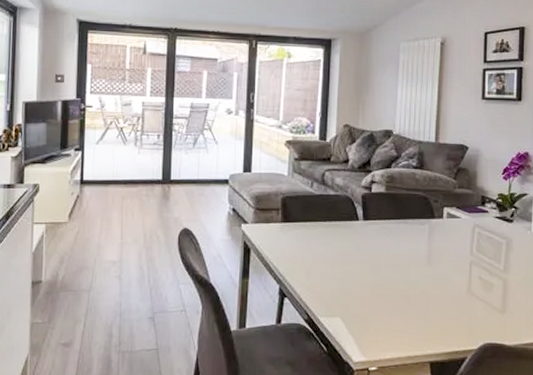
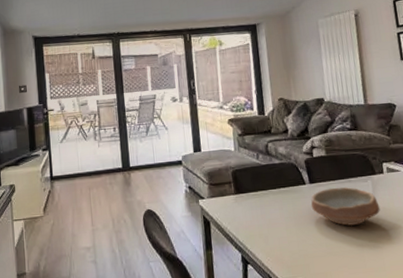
bowl: none [361,227,433,269] -> present [311,187,380,226]

